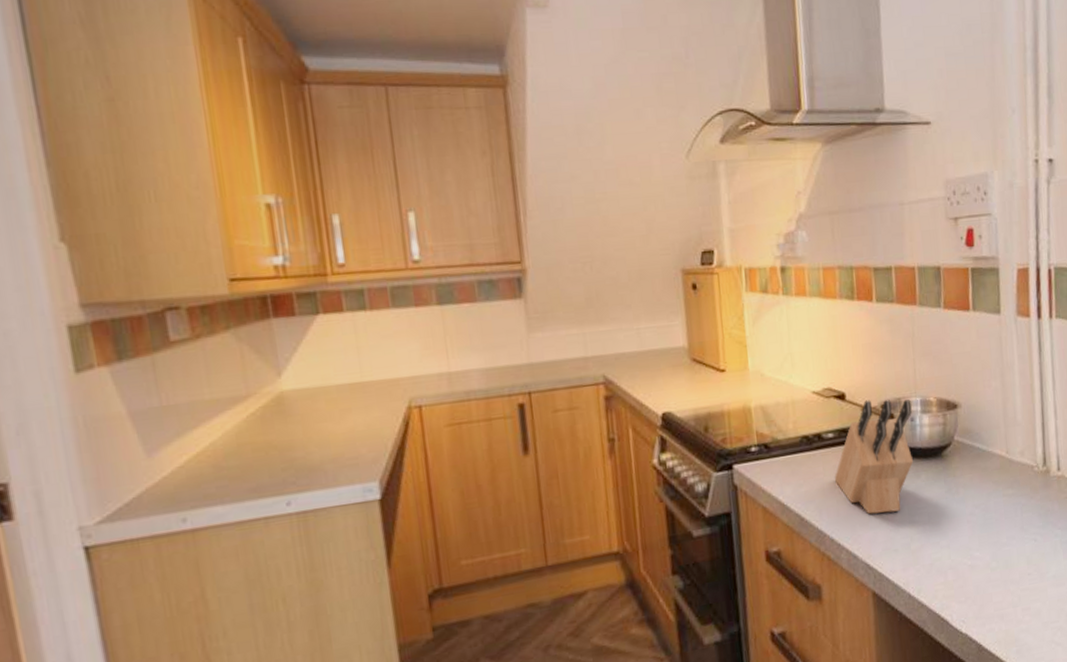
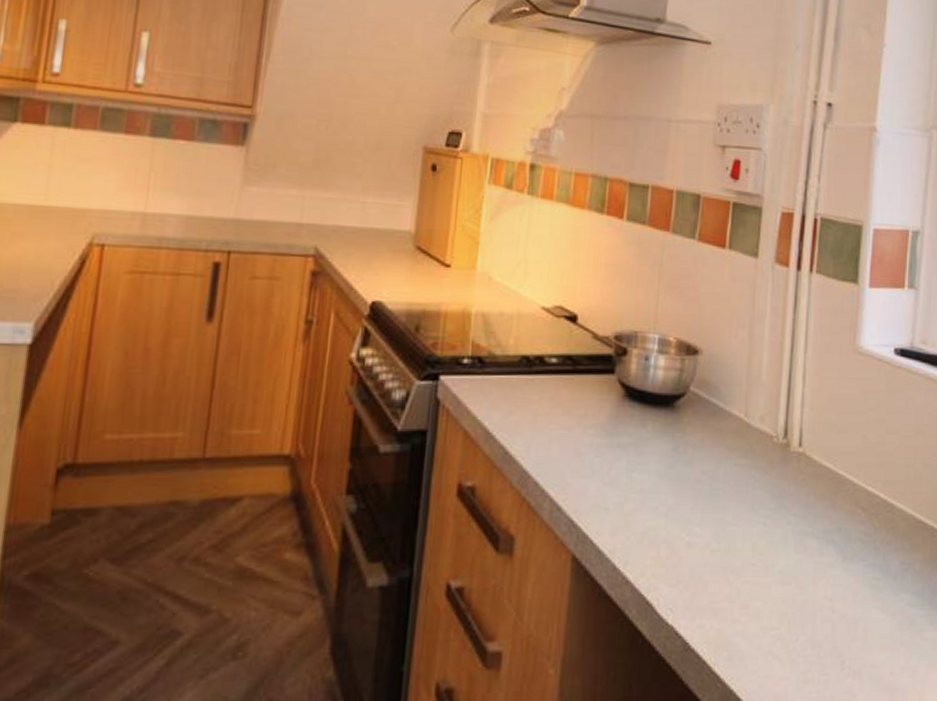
knife block: present [834,400,913,515] -> none [550,327,648,462]

